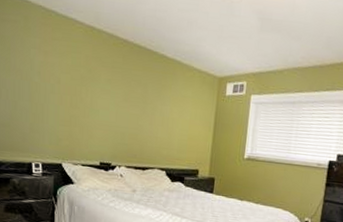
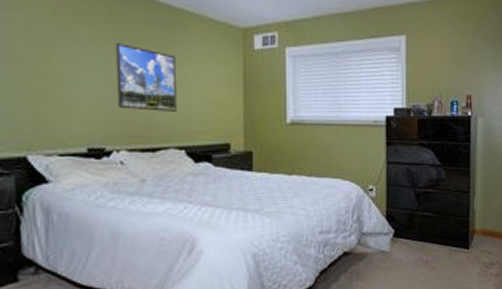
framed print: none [122,85,166,141] -> present [115,43,177,112]

